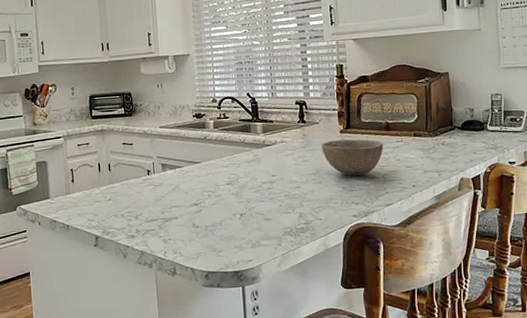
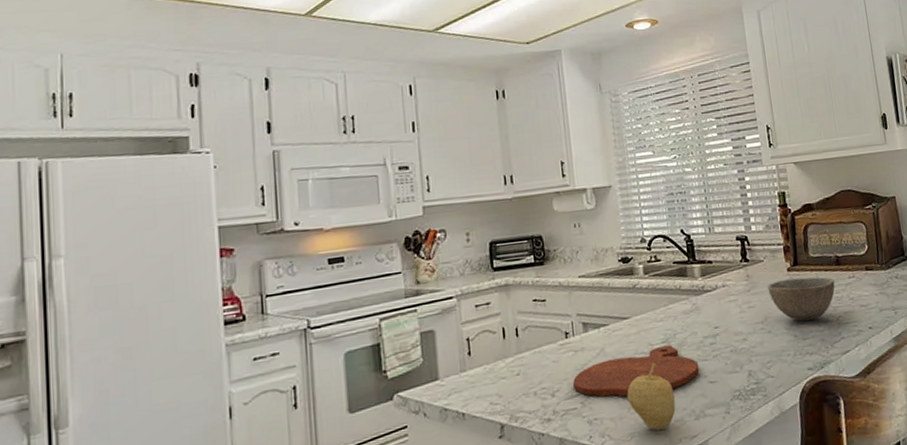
cutting board: none [153,186,257,224] -> present [573,344,700,397]
fruit: none [196,200,236,253] -> present [627,362,676,431]

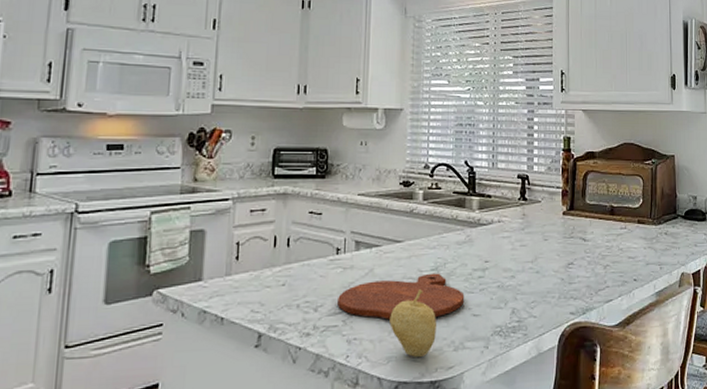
bowl: present [768,277,835,321] -> none [542,223,607,265]

